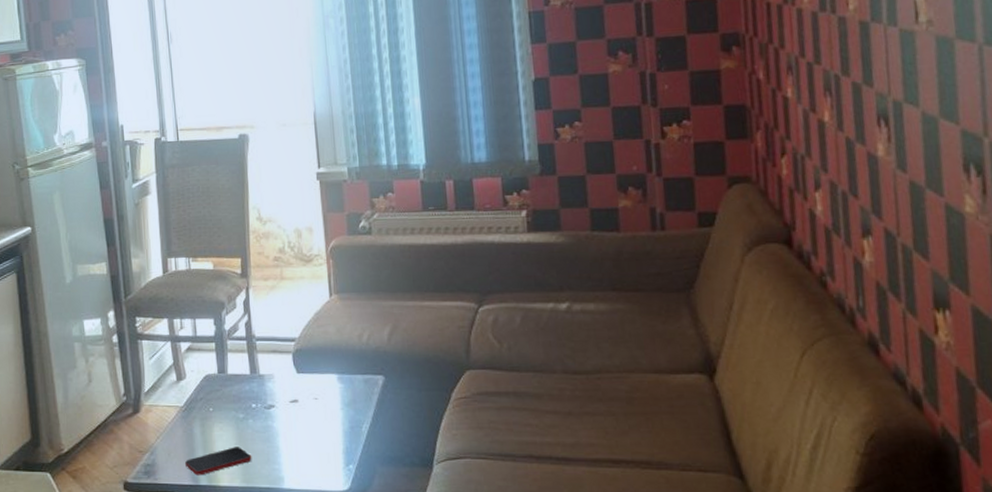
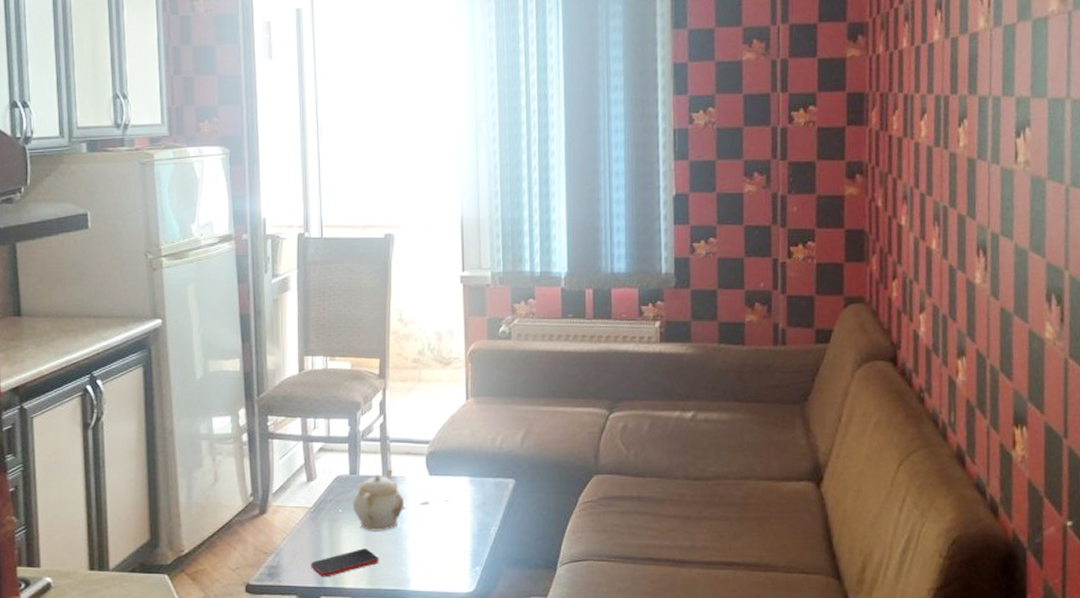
teapot: none [223,368,274,430] -> present [353,469,405,531]

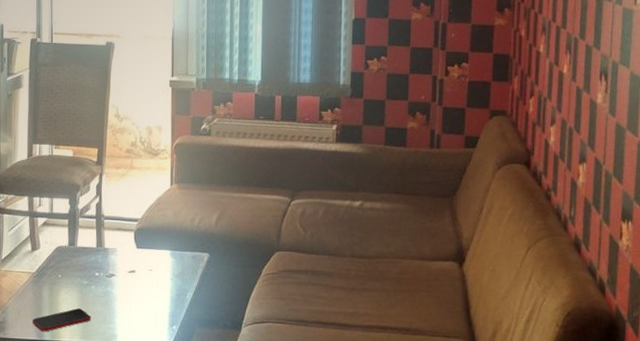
teapot: present [353,469,405,531] -> none [71,242,115,294]

